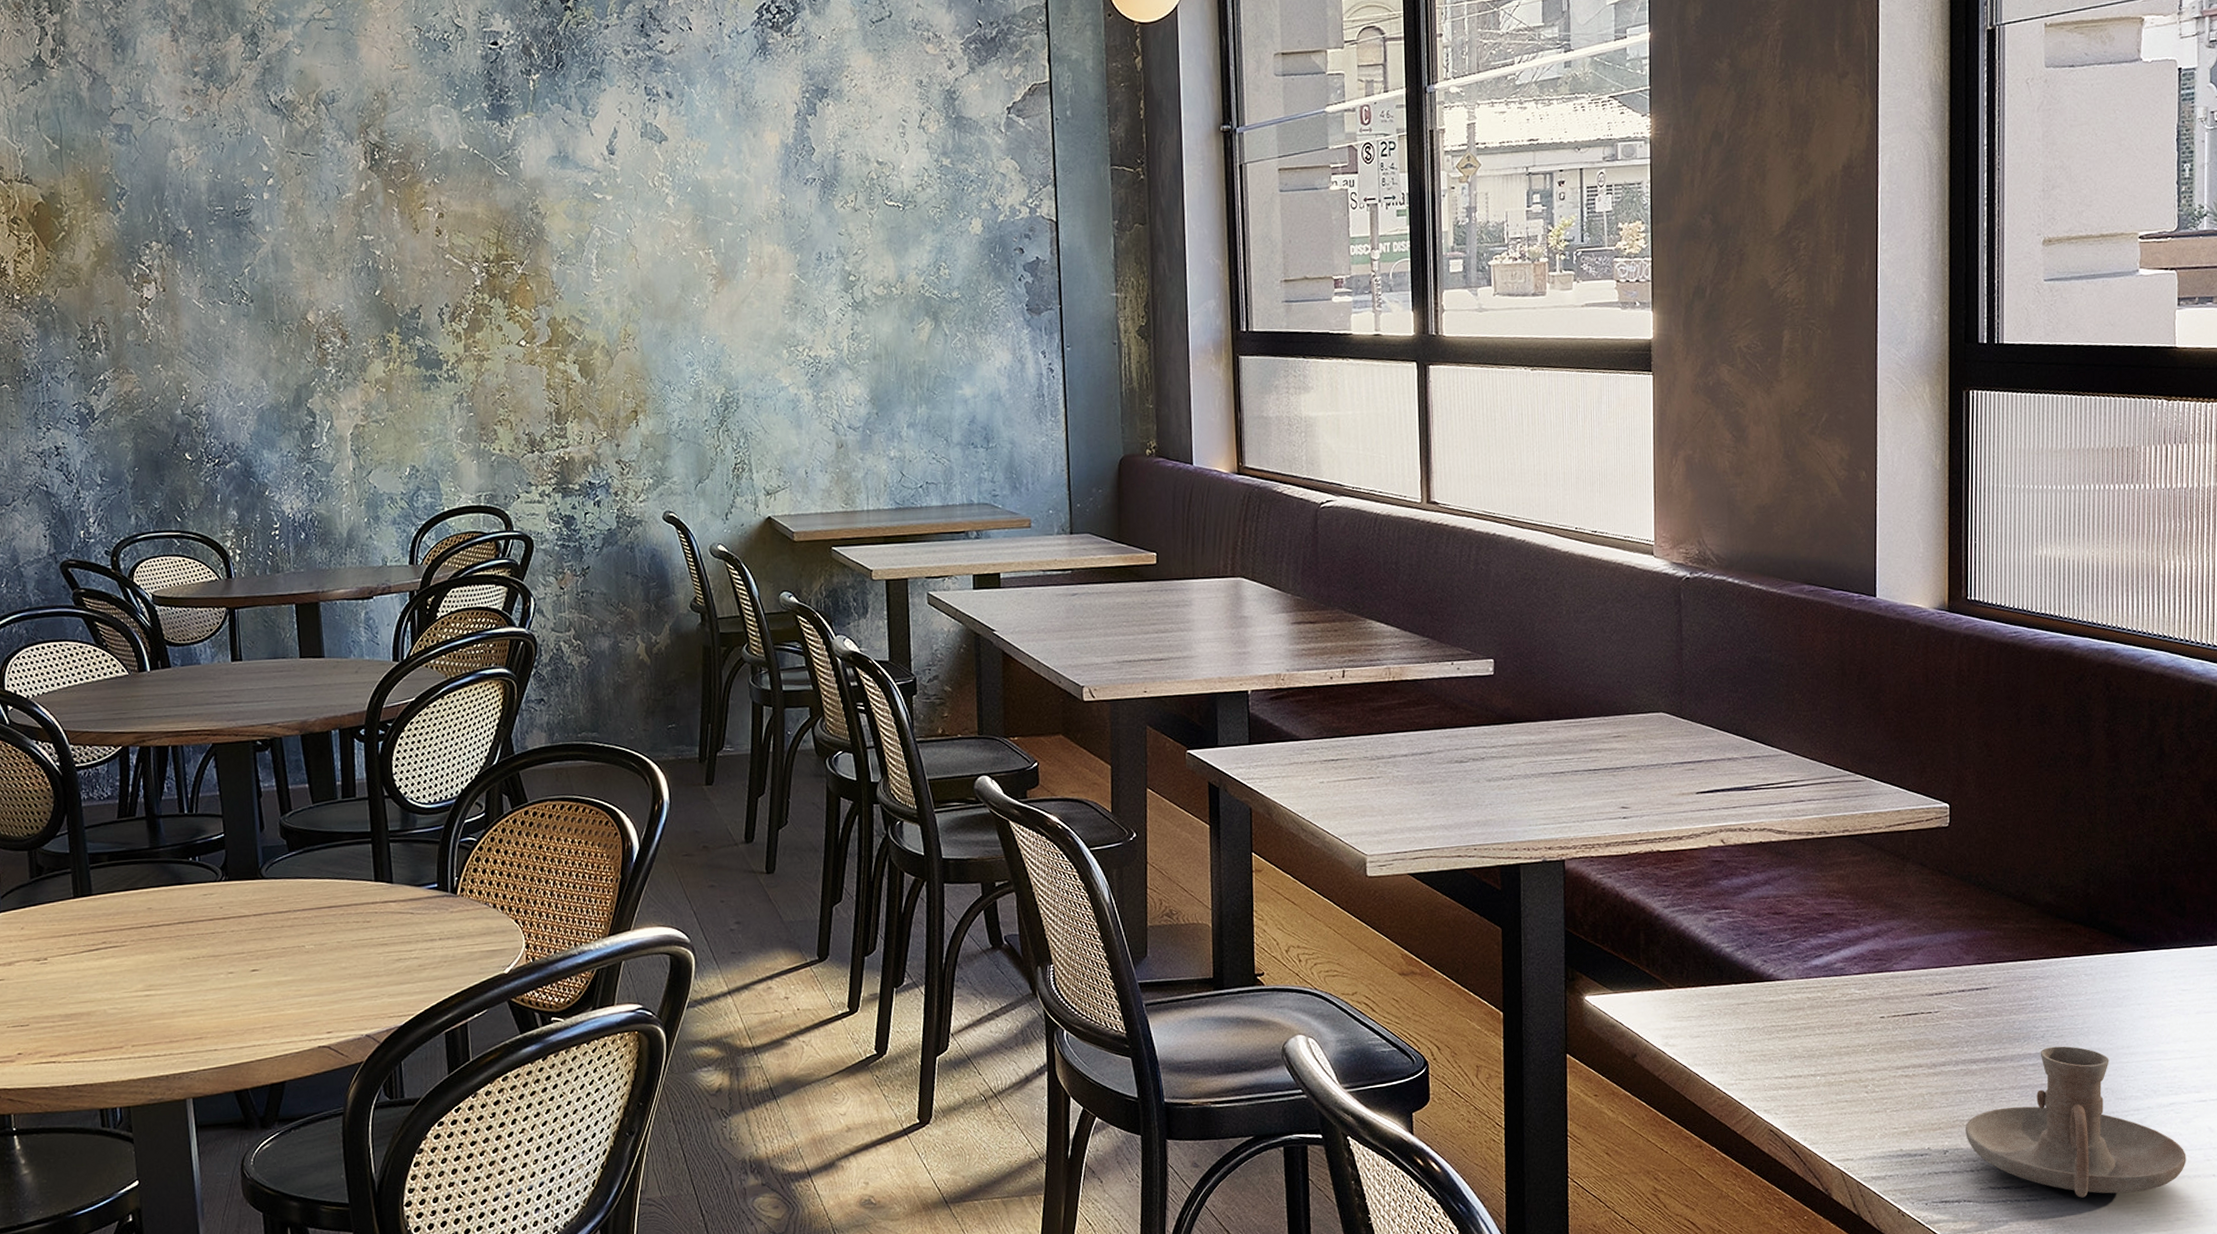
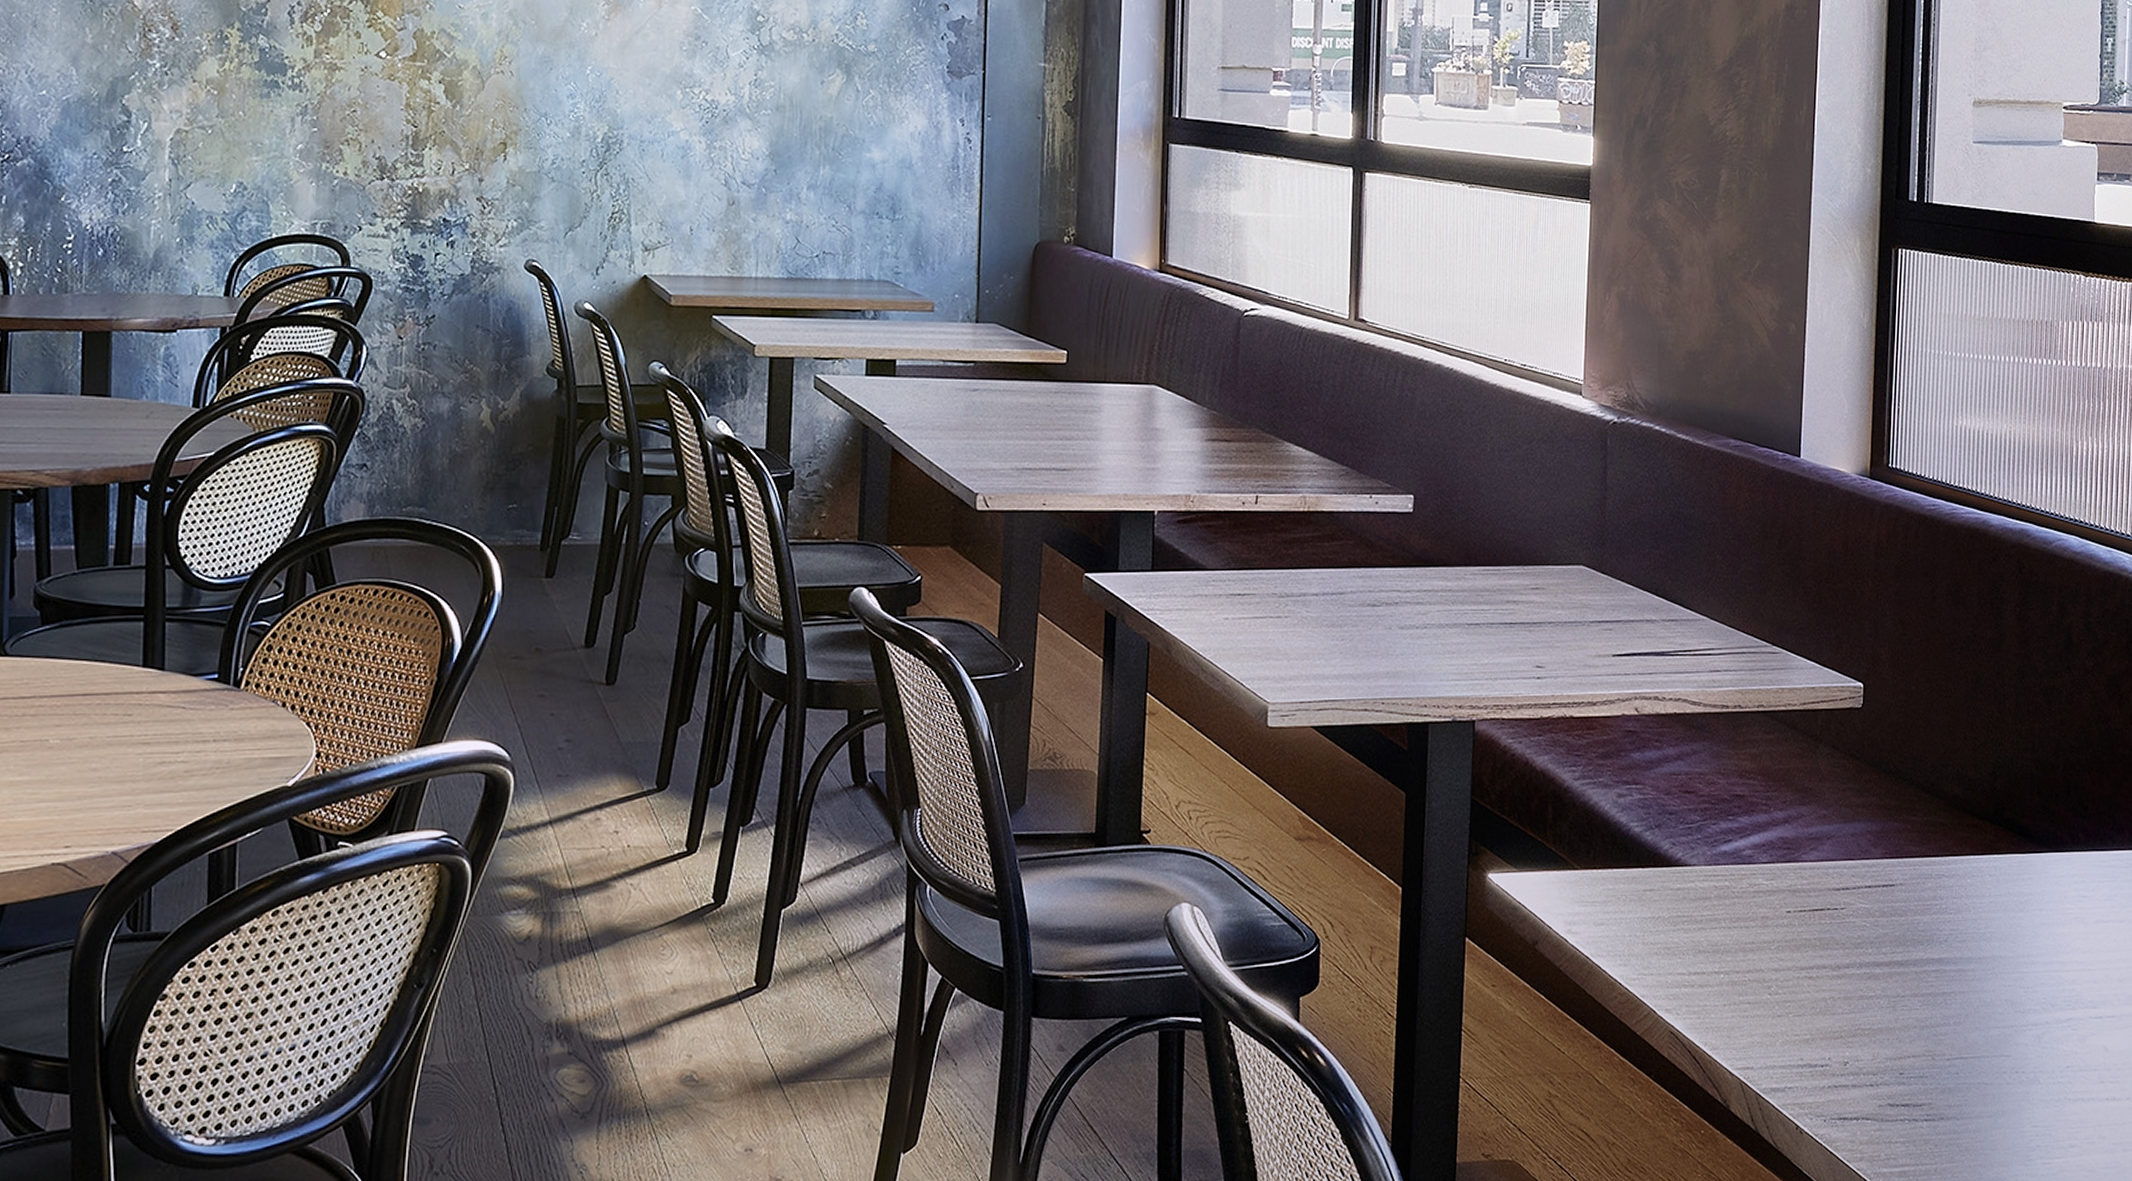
candle holder: present [1964,1046,2186,1198] -> none [1866,951,2082,1119]

